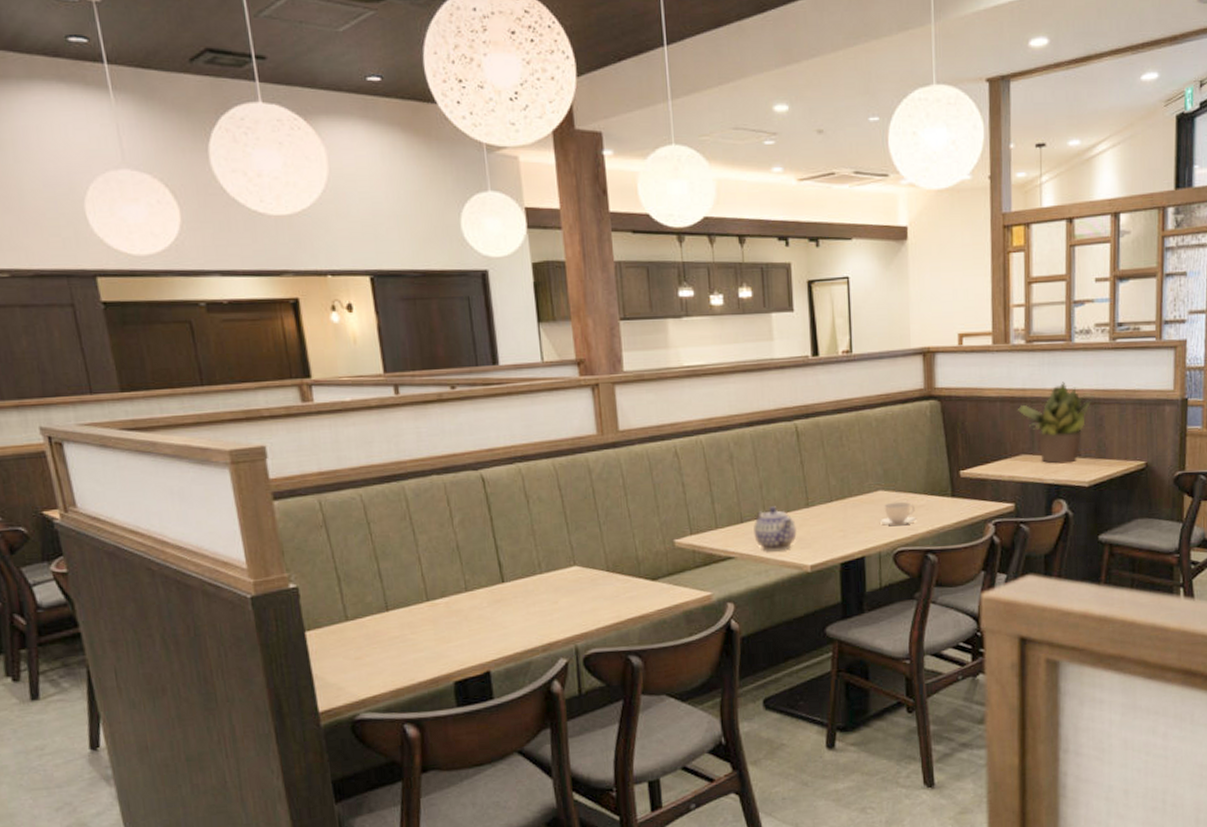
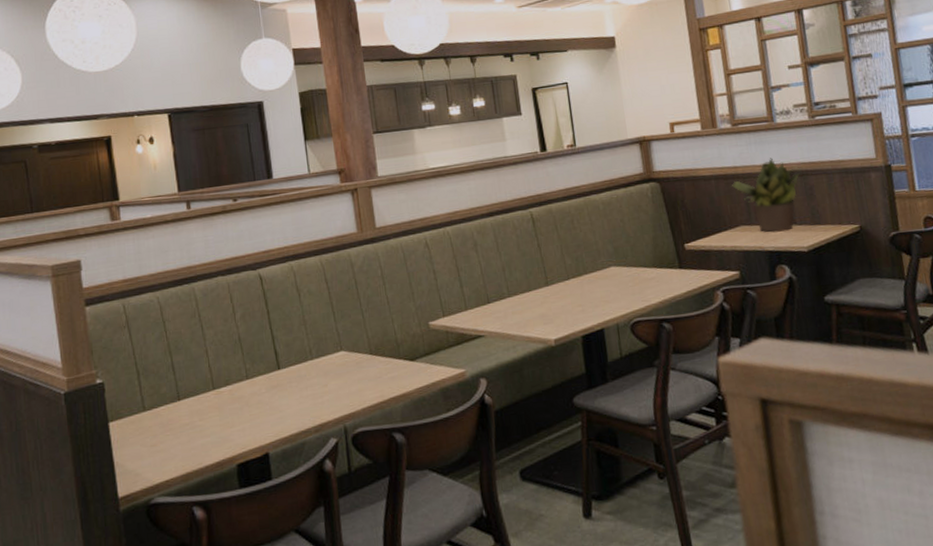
teapot: present [754,506,797,552] -> none [499,286,540,329]
teacup: present [879,502,917,525] -> none [614,276,649,298]

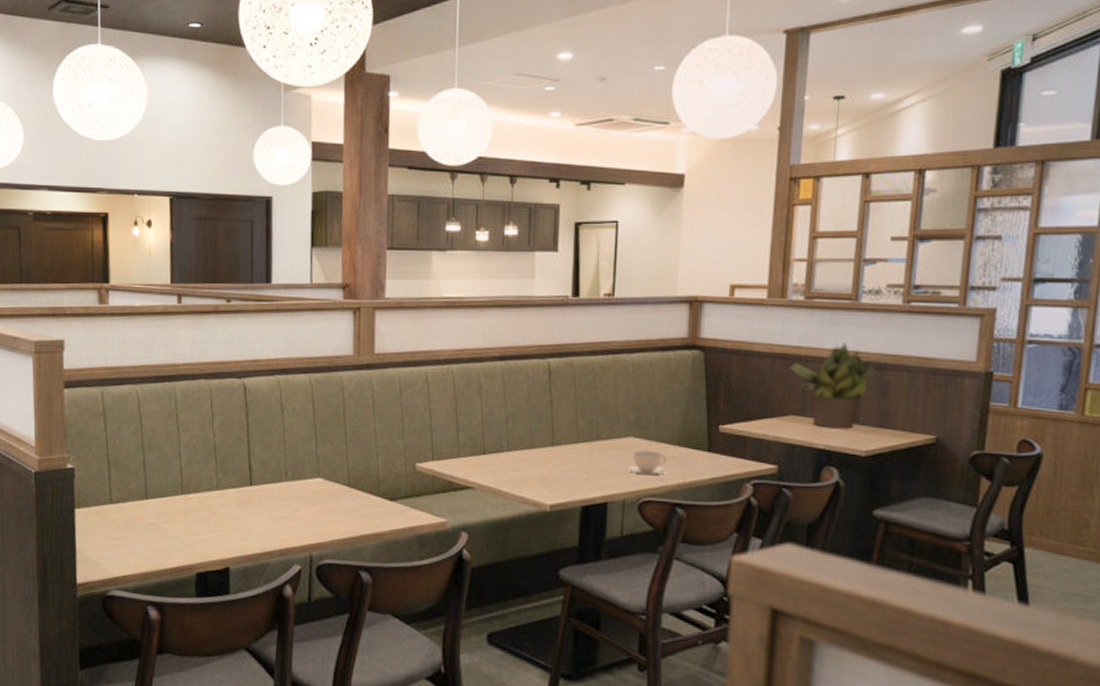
teacup: none [614,276,649,298] -> present [626,451,667,475]

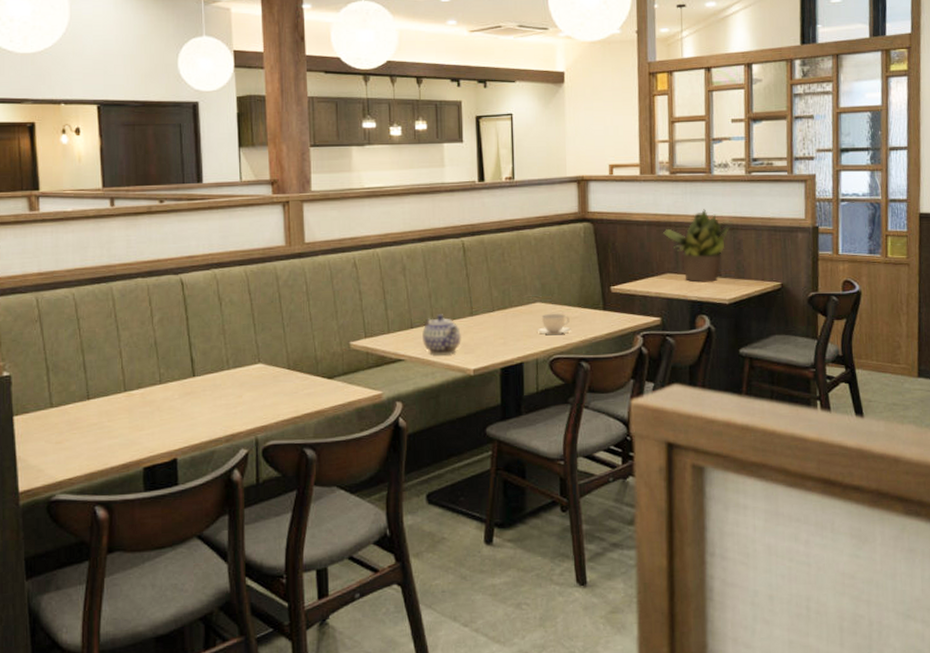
teapot: none [495,441,539,487] -> present [422,314,461,356]

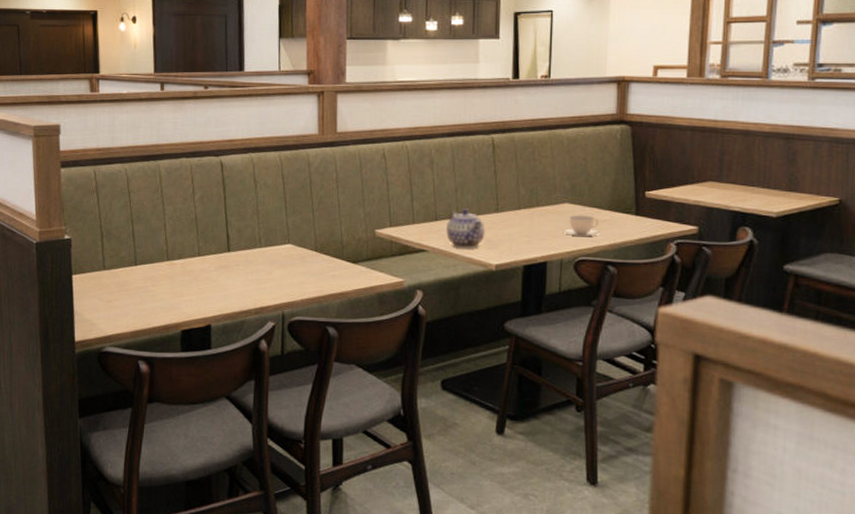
potted plant: present [662,209,733,283] -> none [707,116,788,193]

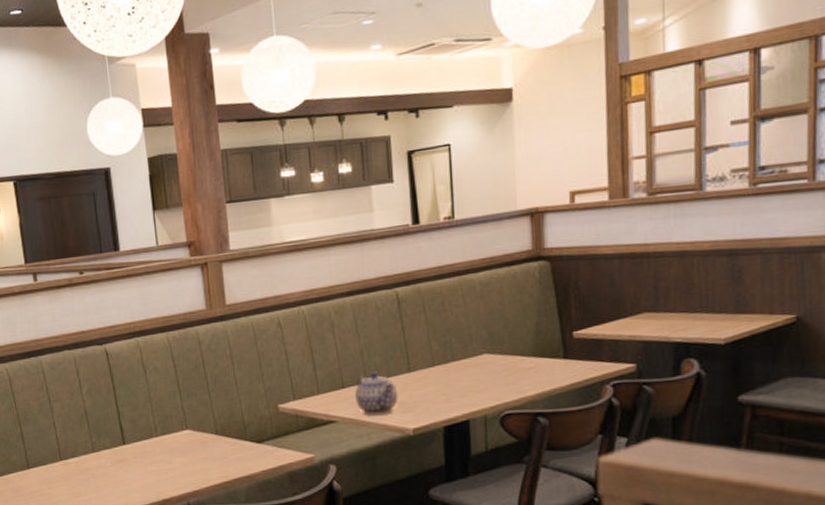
teacup: present [563,216,600,236] -> none [484,365,525,389]

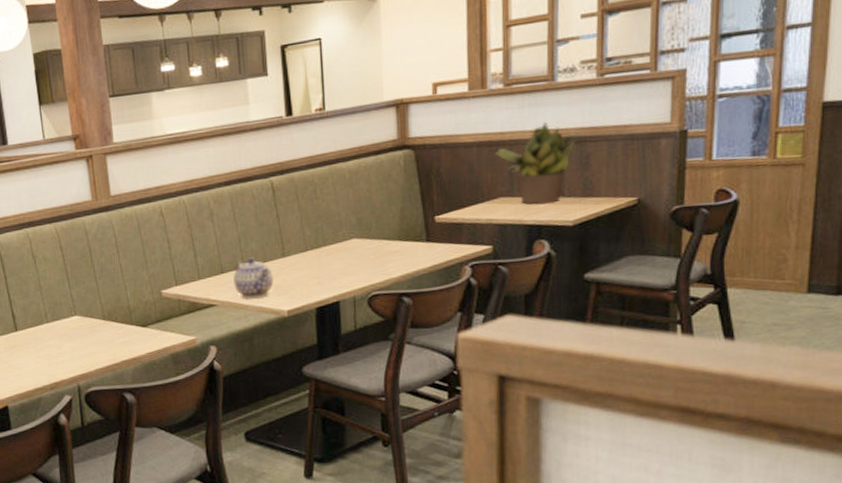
potted plant: none [638,233,731,321] -> present [494,122,579,205]

